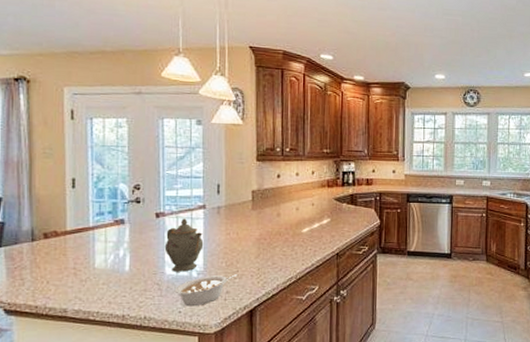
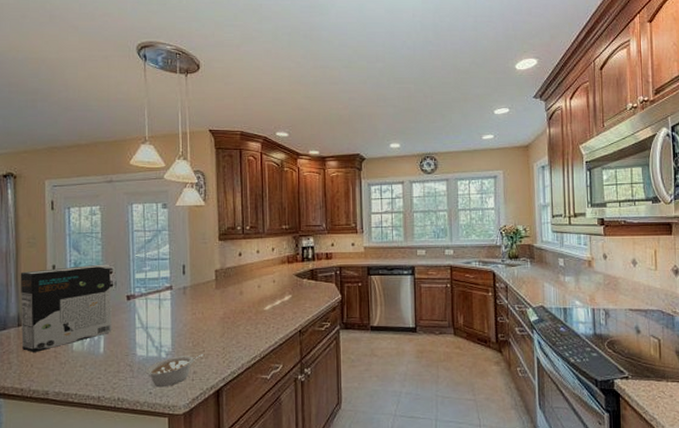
cereal box: none [34,179,139,268] -> present [20,264,112,352]
teapot: present [164,218,204,272] -> none [135,300,171,353]

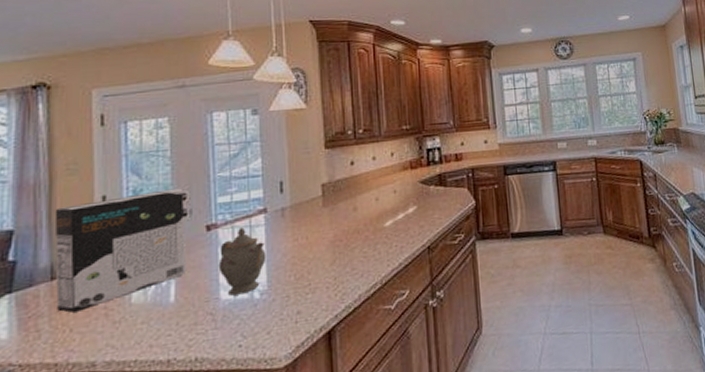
teapot: none [135,300,171,353] -> present [218,227,267,296]
legume: present [145,354,204,388] -> none [232,288,310,337]

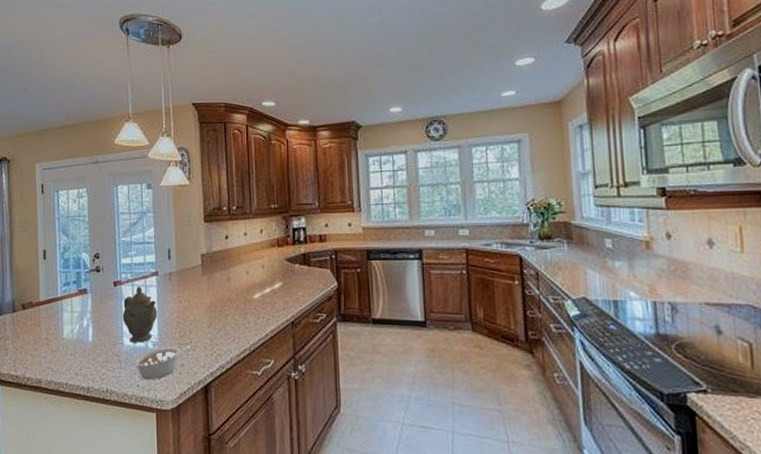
cereal box: present [54,188,185,313] -> none [14,248,99,339]
legume: none [232,288,310,337] -> present [132,346,191,380]

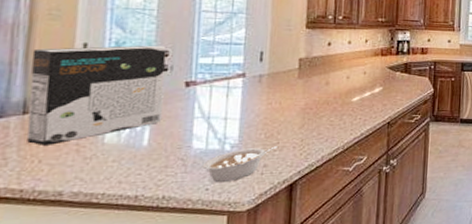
cereal box: none [14,248,99,339] -> present [26,45,167,145]
teapot: present [122,286,158,343] -> none [193,87,241,146]

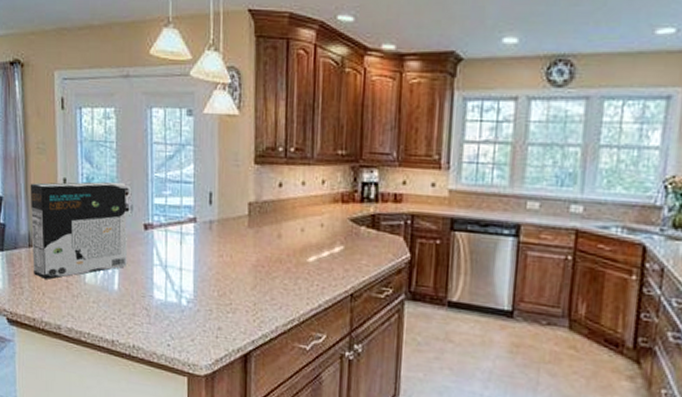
legume: present [202,146,278,183] -> none [163,305,231,341]

